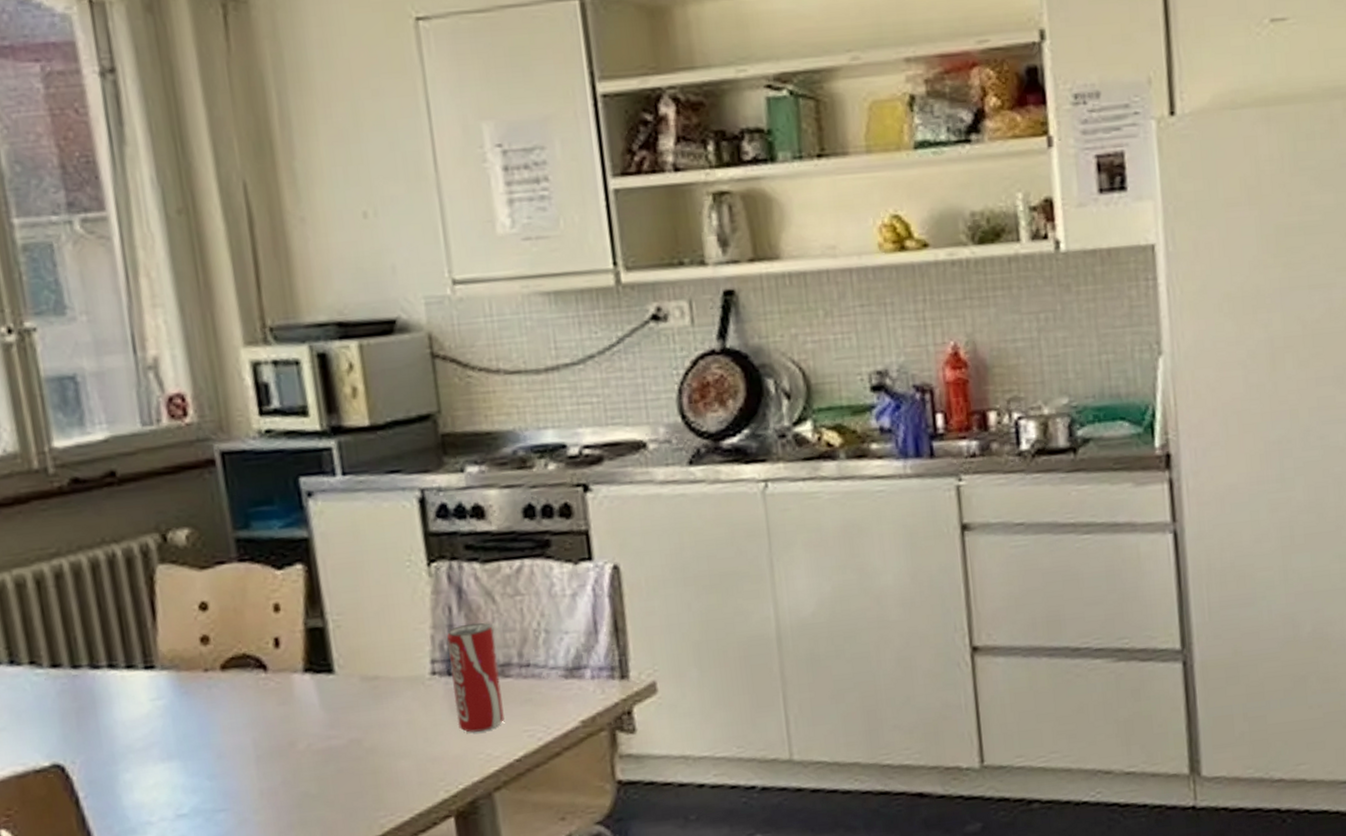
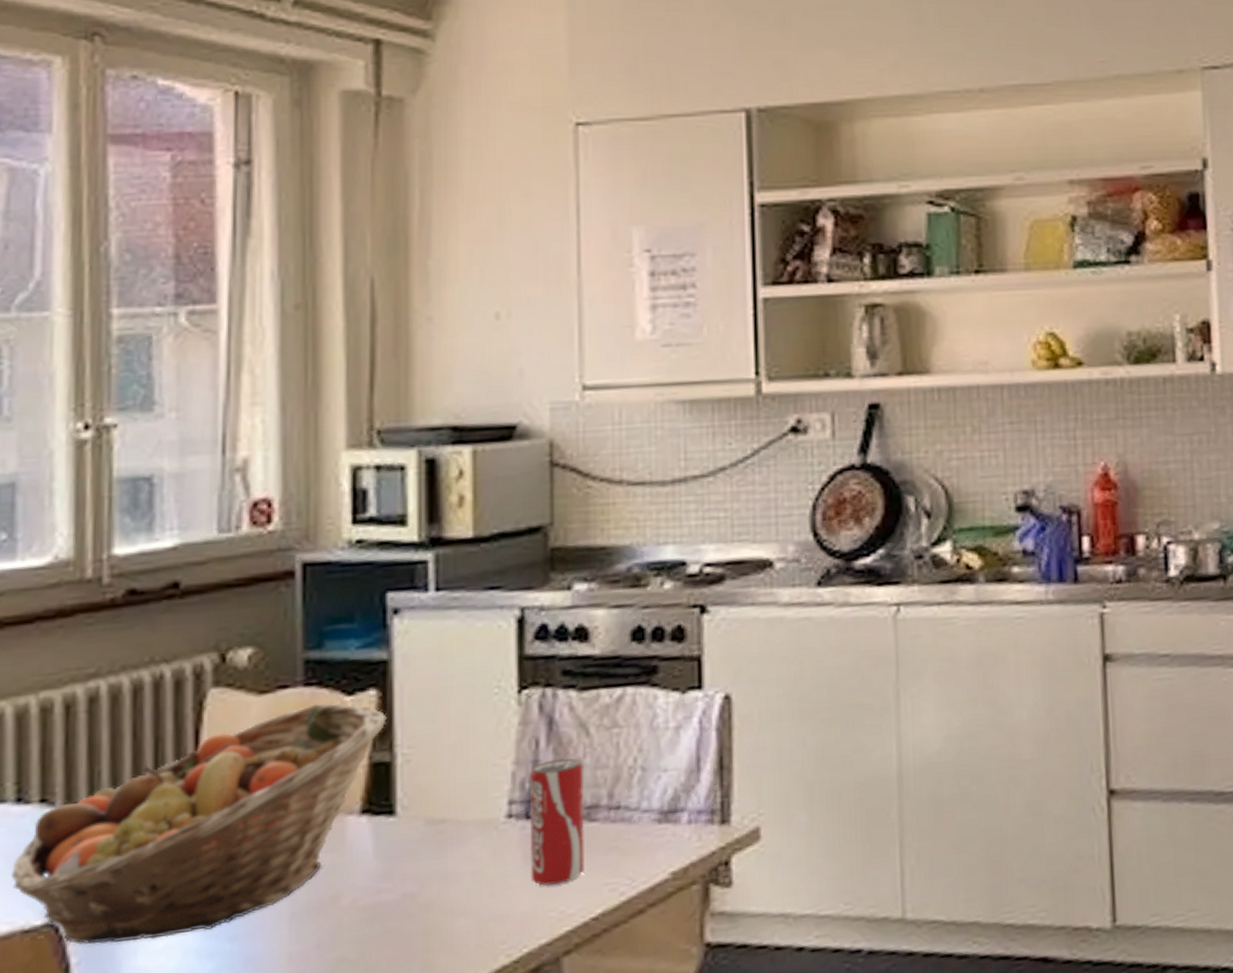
fruit basket: none [17,576,316,782] -> present [12,702,388,945]

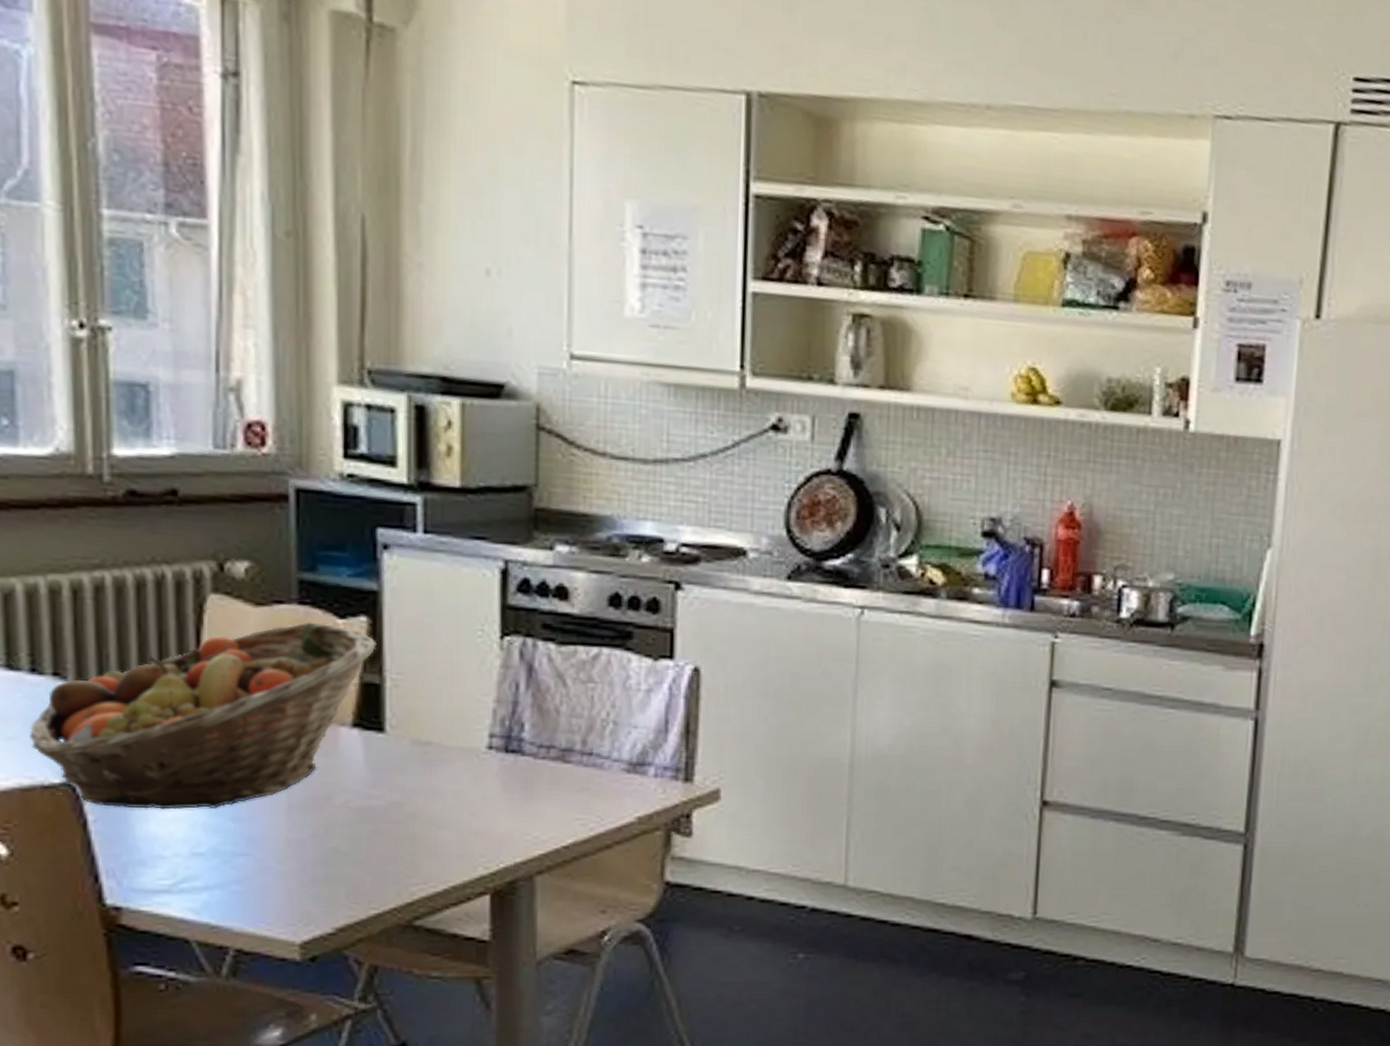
beverage can: present [529,758,584,886] -> none [508,703,560,813]

